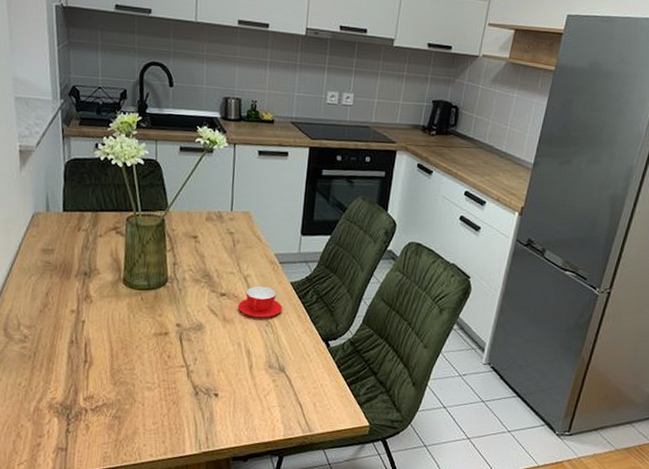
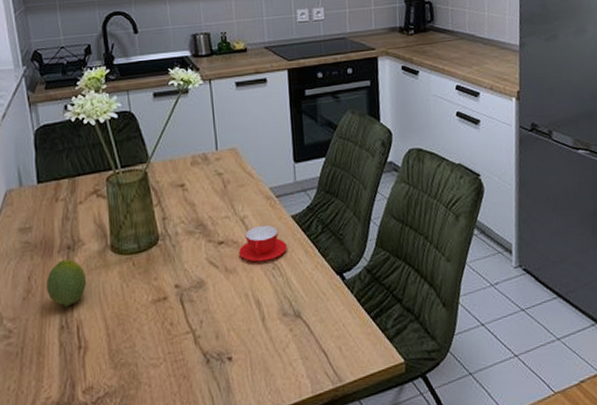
fruit: none [61,283,99,325] -> present [47,259,87,307]

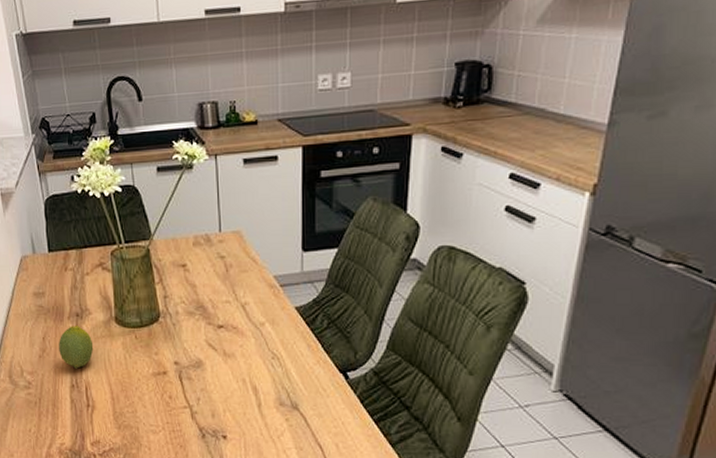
teacup: present [239,225,287,262] -> none [239,313,288,350]

